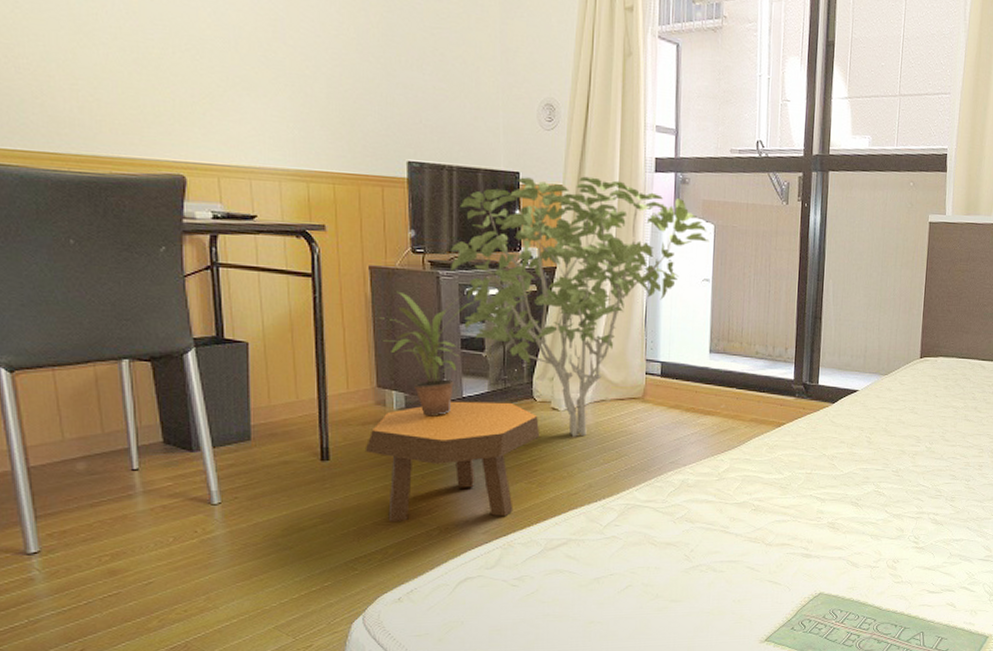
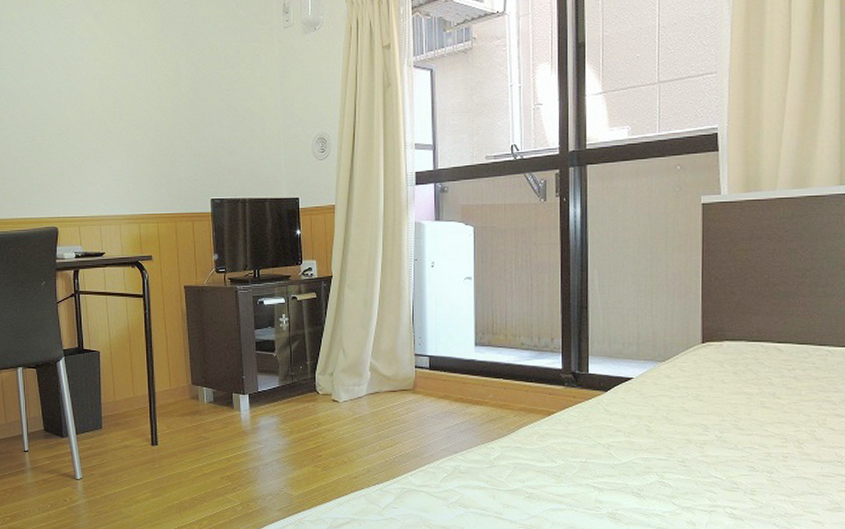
footstool: present [365,401,540,523] -> none [183,395,323,498]
potted plant: present [380,289,482,415] -> none [193,299,271,407]
shrub: present [450,176,710,437] -> none [245,195,470,426]

